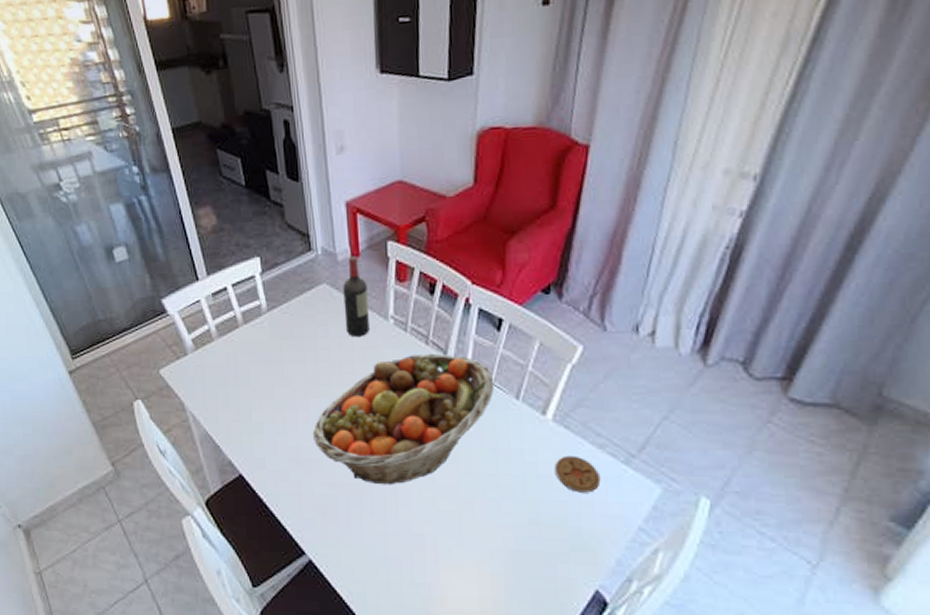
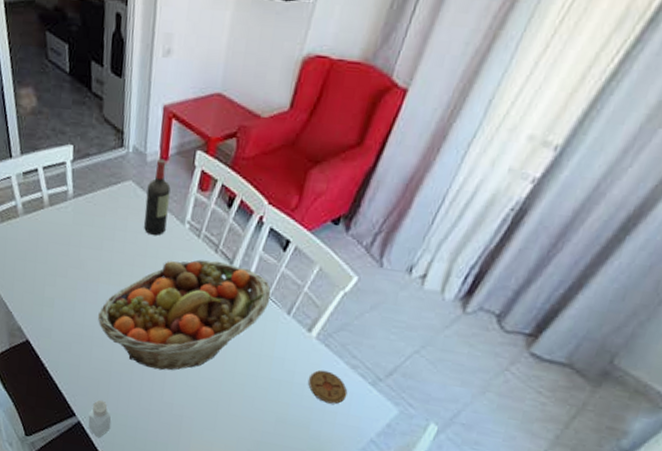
pepper shaker: none [319,530,347,577] -> present [88,400,112,438]

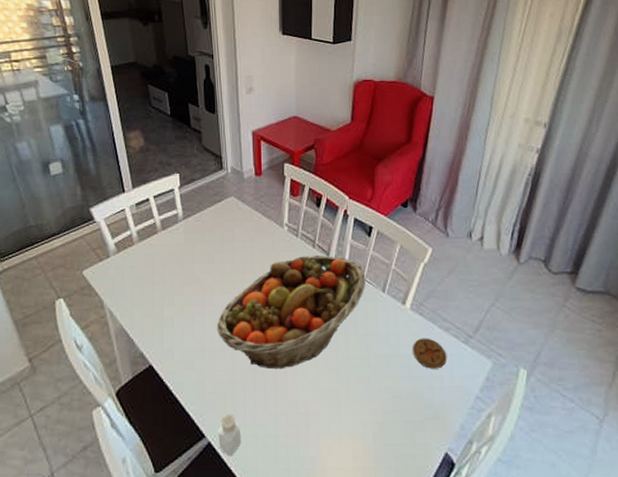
wine bottle: present [144,158,171,236] -> none [247,174,268,242]

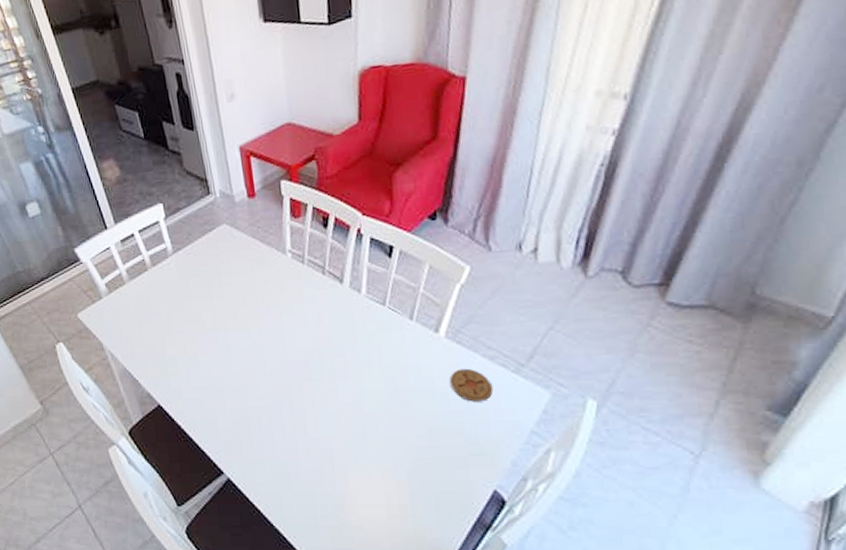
fruit basket: present [217,254,366,370] -> none [223,282,389,407]
pepper shaker: present [218,413,242,457] -> none [236,450,262,492]

